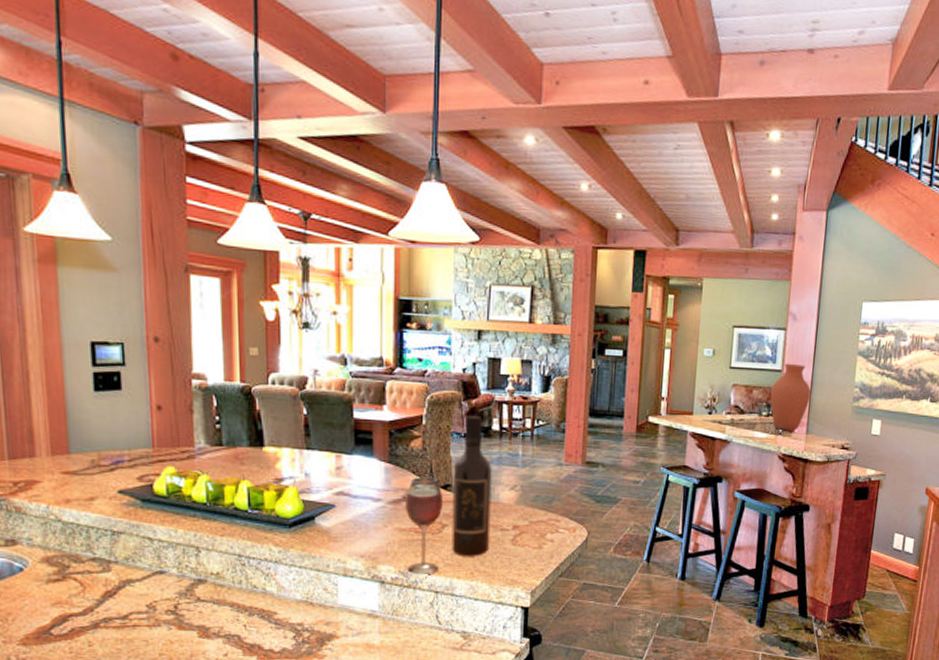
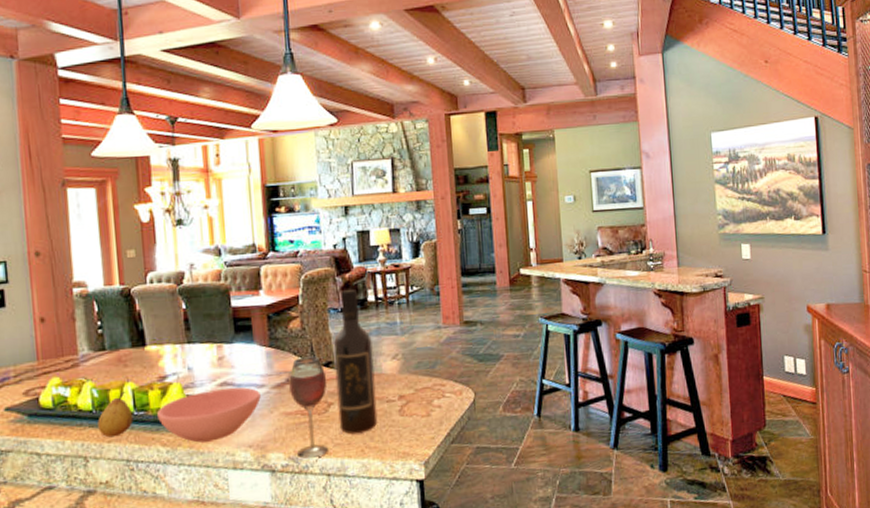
fruit: none [211,488,247,532] -> present [97,391,134,438]
bowl: none [272,497,376,547] -> present [157,387,261,443]
vase: present [770,363,812,433] -> none [636,199,676,268]

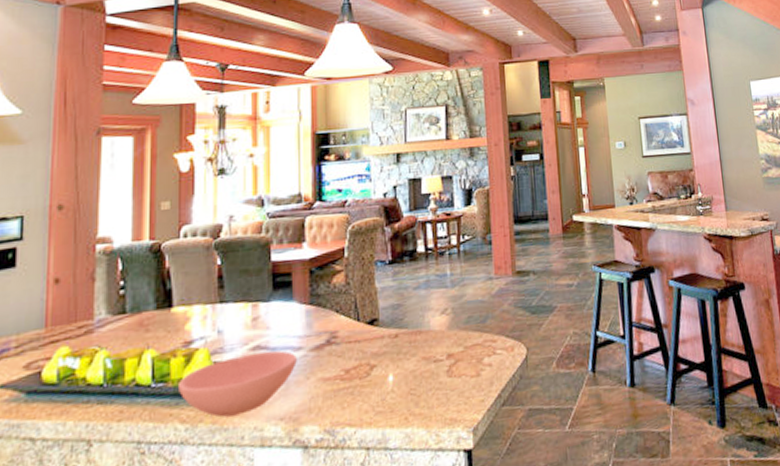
fruit: present [97,391,134,438] -> none [108,359,150,416]
wineglass: present [289,356,328,460] -> none [329,313,371,432]
wine bottle: present [333,289,378,434] -> none [379,239,424,400]

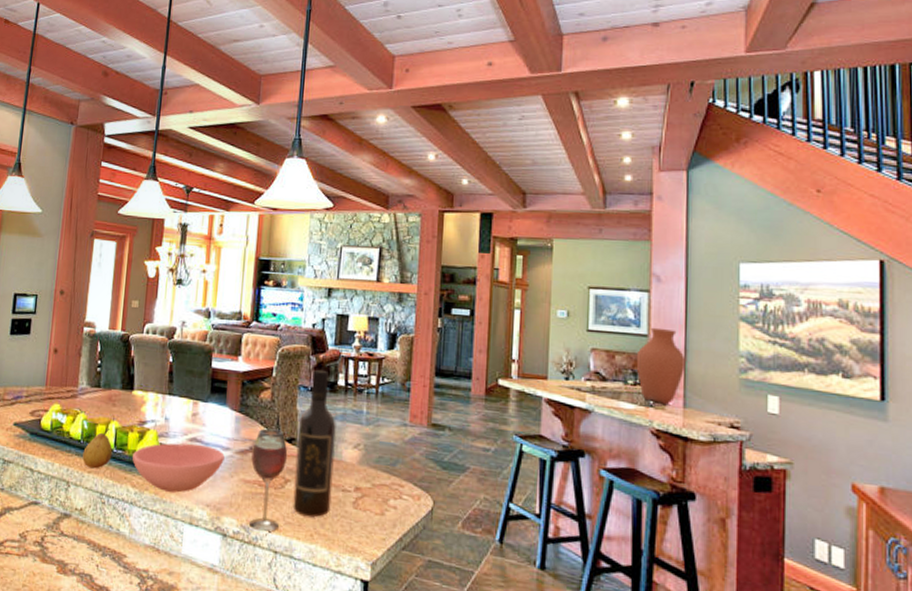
fruit: none [108,359,150,416] -> present [82,427,113,469]
wineglass: none [329,313,371,432] -> present [249,428,288,532]
wine bottle: none [379,239,424,400] -> present [293,369,336,517]
vase: none [684,145,723,212] -> present [636,327,686,406]

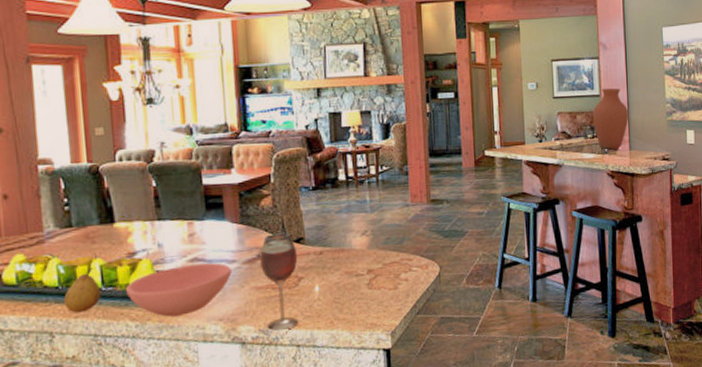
wine bottle: present [293,369,336,517] -> none [304,168,347,307]

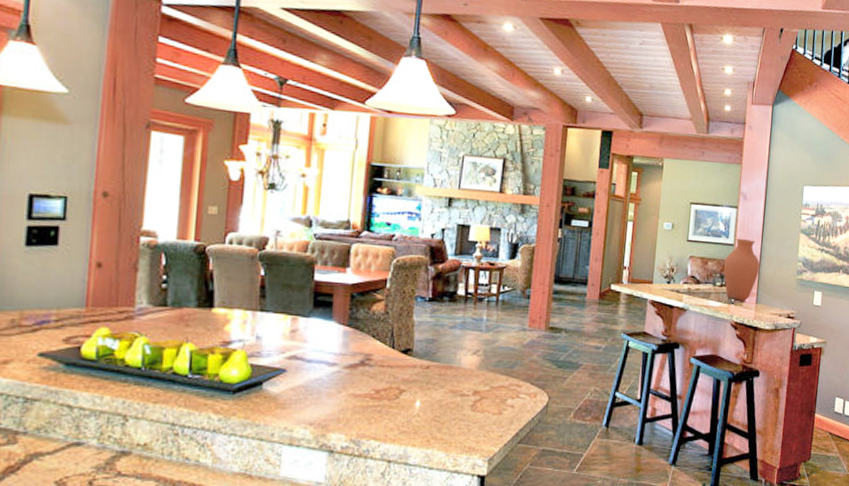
fruit: present [64,267,102,313] -> none [145,351,187,398]
bowl: present [126,263,232,317] -> none [214,361,331,414]
wineglass: present [260,232,298,332] -> none [360,341,403,444]

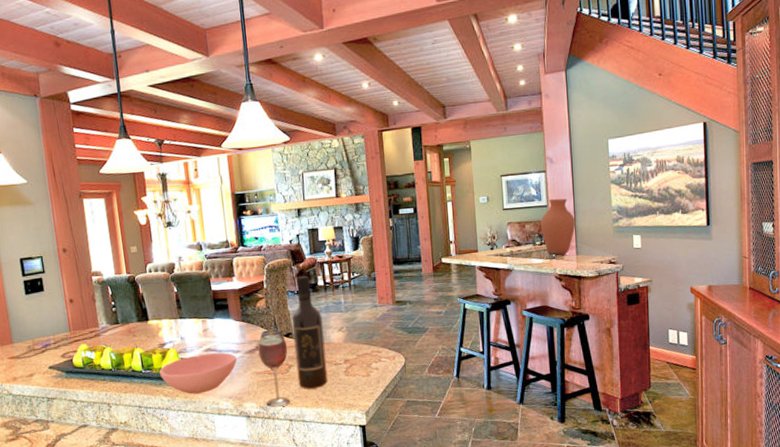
bowl: none [214,361,331,414] -> present [160,352,237,394]
wineglass: none [360,341,403,444] -> present [258,328,290,408]
wine bottle: none [408,279,455,423] -> present [291,275,328,389]

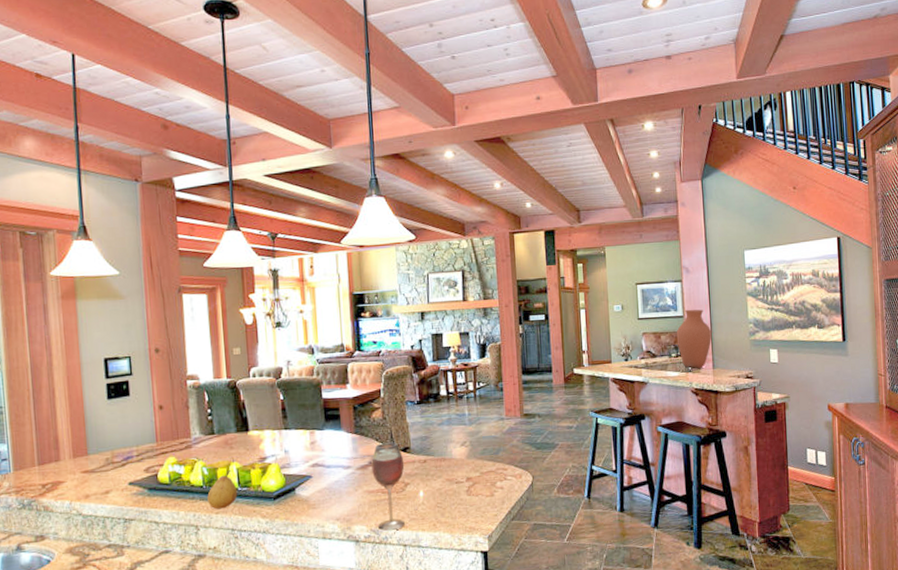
fruit: none [116,354,142,390] -> present [207,469,238,510]
bowl: present [160,352,237,394] -> none [258,468,347,516]
wine bottle: present [291,275,328,389] -> none [410,384,448,510]

